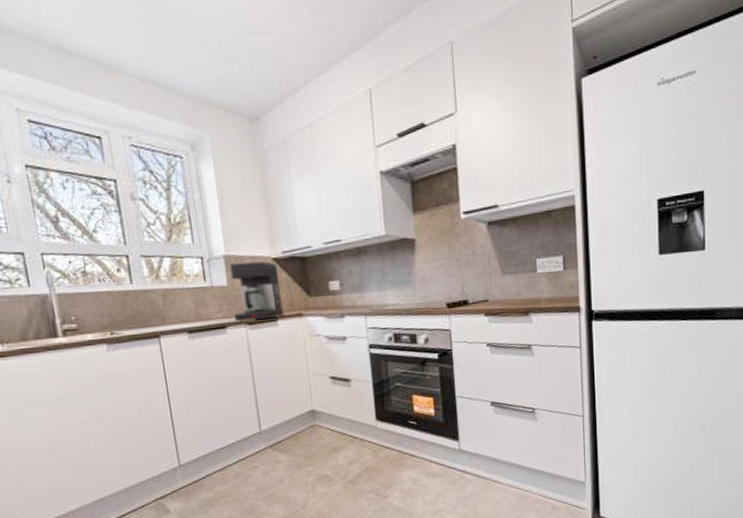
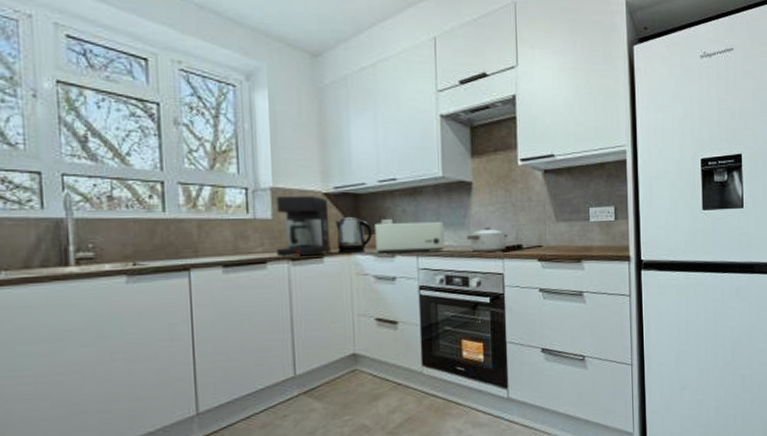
kettle: none [286,279,321,316] -> present [336,216,372,253]
toaster: none [323,280,392,314] -> present [375,221,446,253]
cooking pot: none [412,283,453,310] -> present [466,227,508,252]

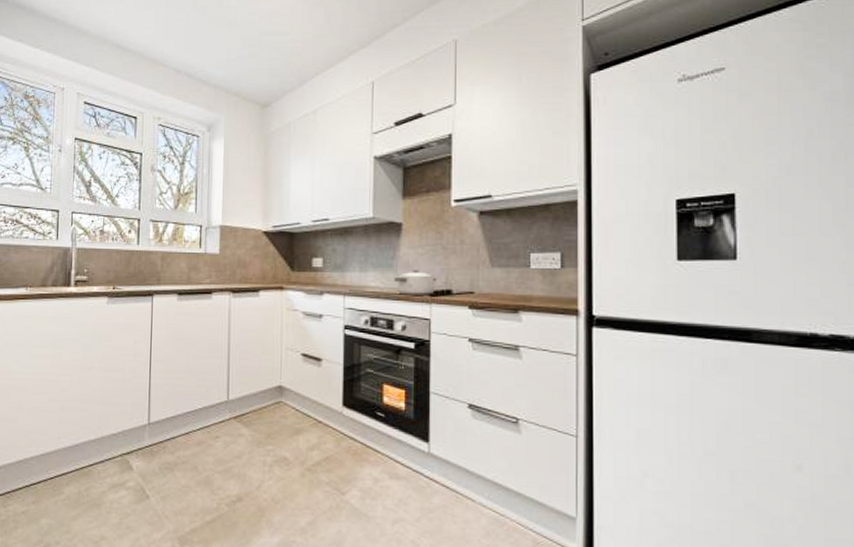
coffee maker: present [276,196,331,257] -> none [221,234,267,289]
kettle: present [336,216,372,253] -> none [271,253,303,289]
toaster: present [375,221,446,253] -> none [306,261,374,291]

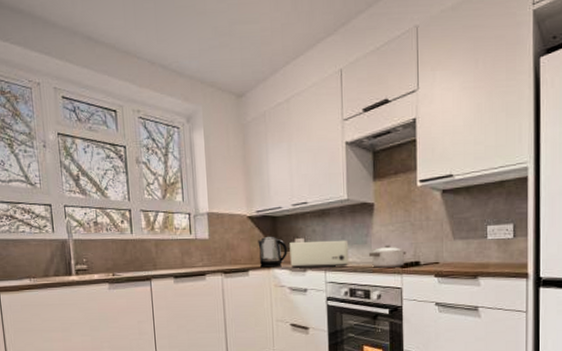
kettle: none [271,253,303,289] -> present [258,236,287,268]
toaster: none [306,261,374,291] -> present [289,240,350,268]

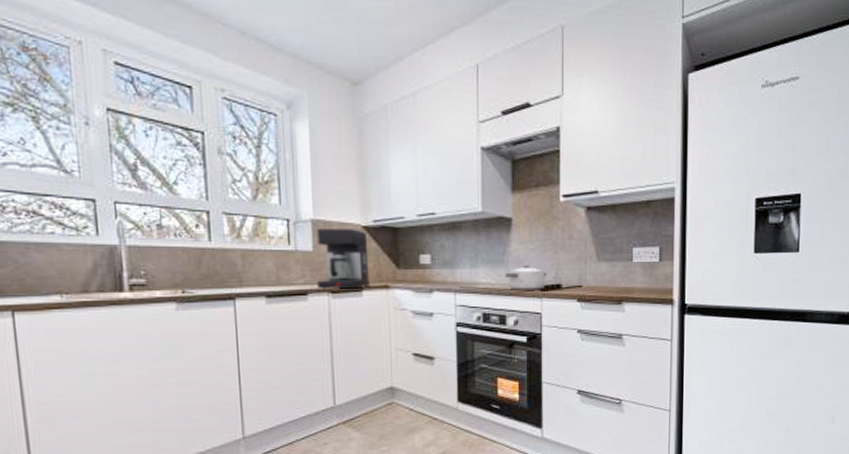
coffee maker: none [212,219,254,270] -> present [317,228,369,289]
kettle: present [258,236,287,268] -> none [375,250,410,287]
toaster: present [289,240,350,268] -> none [413,258,484,288]

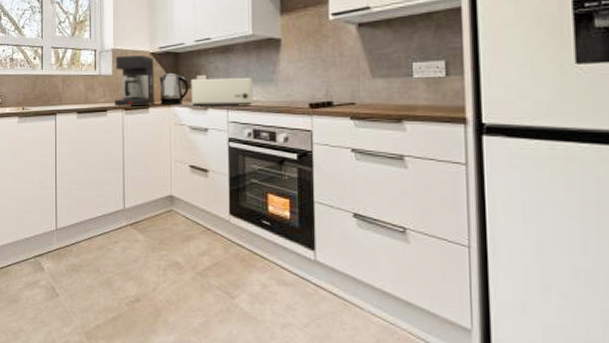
kettle: none [375,250,410,287] -> present [159,72,189,105]
toaster: none [413,258,484,288] -> present [191,77,255,106]
cooking pot: present [505,265,547,290] -> none [274,83,317,108]

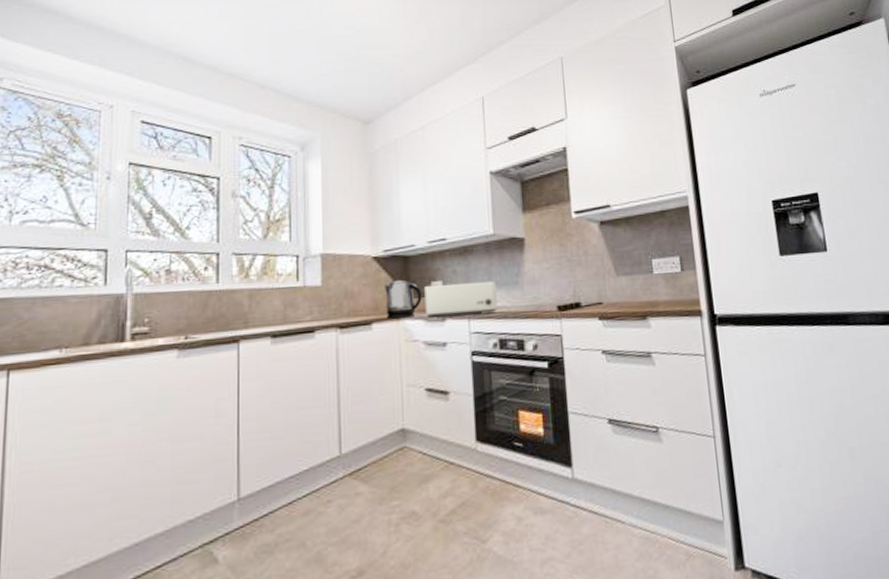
coffee maker: present [115,55,155,107] -> none [325,260,379,325]

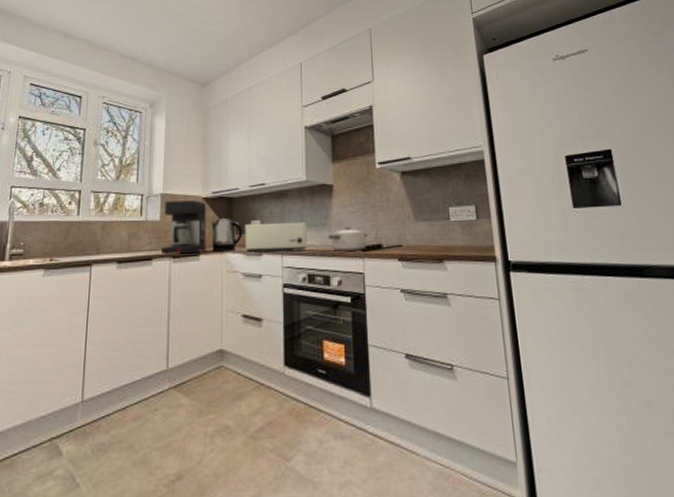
coffee maker: none [325,260,379,325] -> present [161,200,207,255]
cooking pot: none [520,284,565,313] -> present [328,227,368,251]

